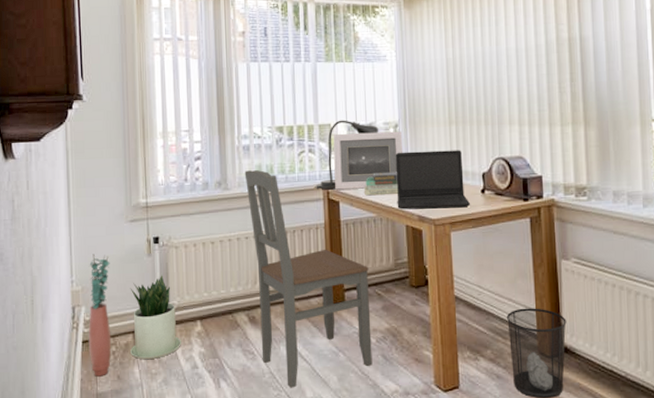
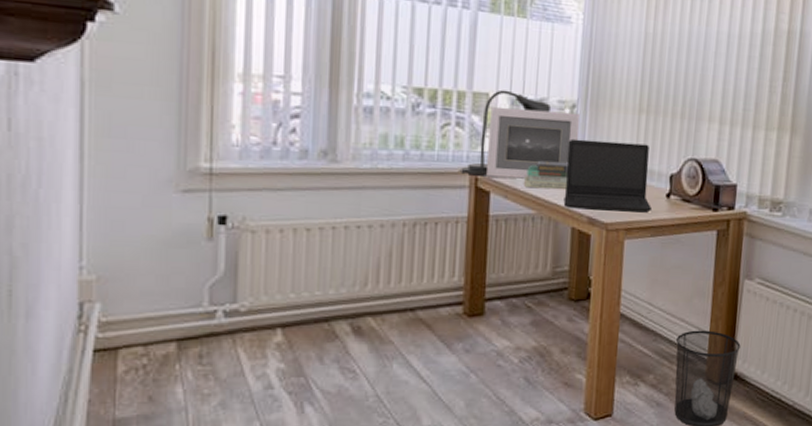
vase: present [88,254,112,377] -> none [103,231,146,397]
planter: present [129,275,182,360] -> none [170,267,253,377]
dining chair: present [244,170,373,388] -> none [362,140,519,415]

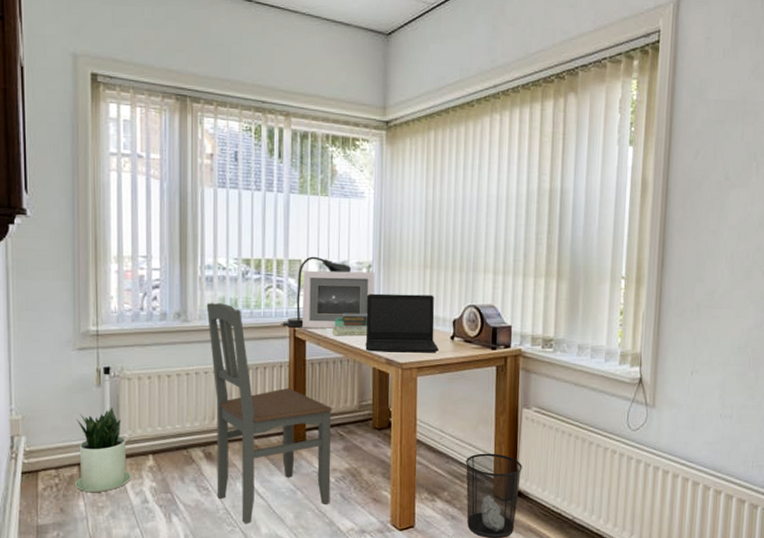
planter: none [170,267,253,377] -> present [74,407,132,493]
dining chair: none [362,140,519,415] -> present [206,303,332,524]

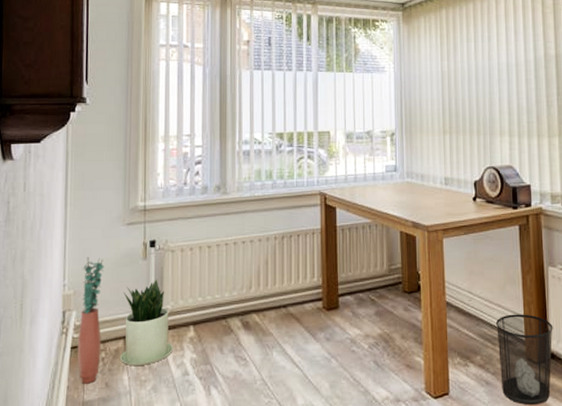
vase: none [28,382,55,509] -> present [77,257,105,384]
dining chair: present [206,303,332,524] -> none [244,175,364,395]
desk lamp: present [281,256,351,328] -> none [312,127,375,196]
picture frame: present [302,270,376,329] -> none [332,139,399,195]
books: present [333,313,368,336] -> none [361,179,394,202]
laptop: present [365,293,439,353] -> none [391,158,462,216]

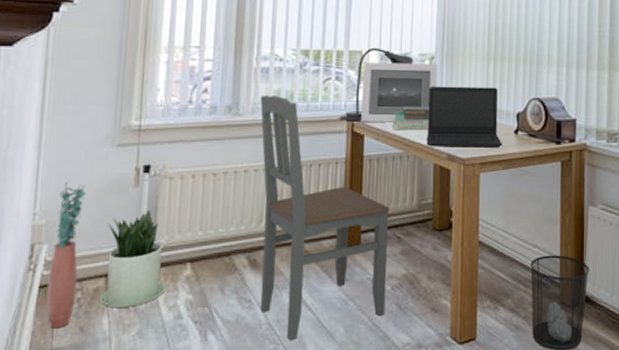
dining chair: none [244,175,364,395] -> present [260,96,390,341]
desk lamp: none [312,127,375,196] -> present [338,47,413,122]
picture frame: none [332,139,399,195] -> present [361,62,438,123]
books: none [361,179,394,202] -> present [393,106,430,131]
laptop: none [391,158,462,216] -> present [426,86,502,148]

